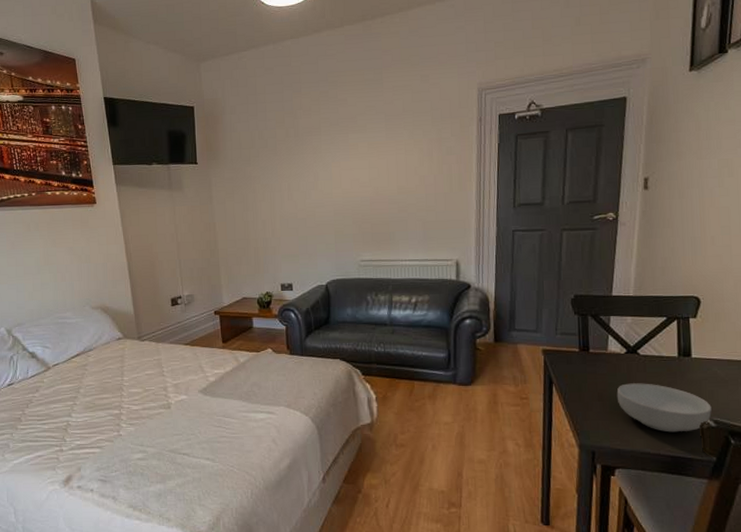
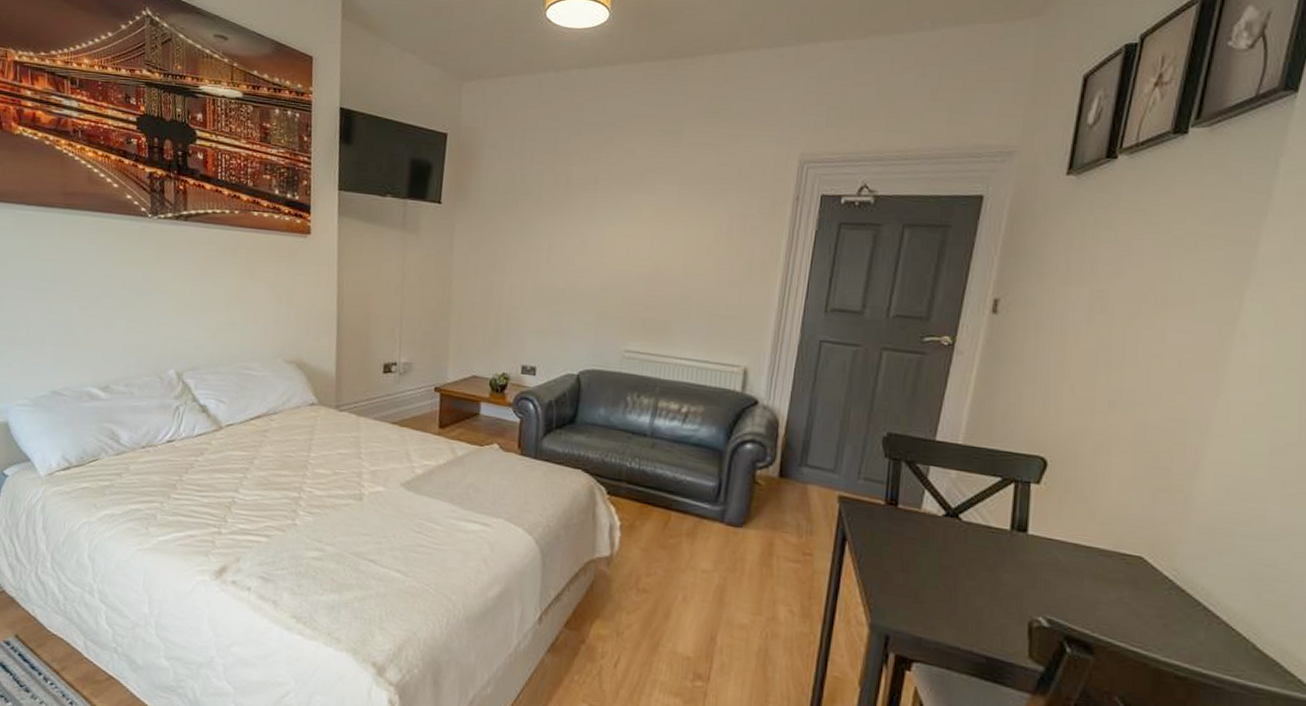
cereal bowl: present [616,383,712,433] -> none [925,554,1046,629]

